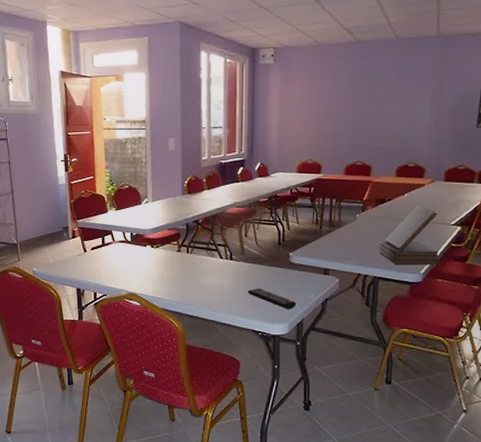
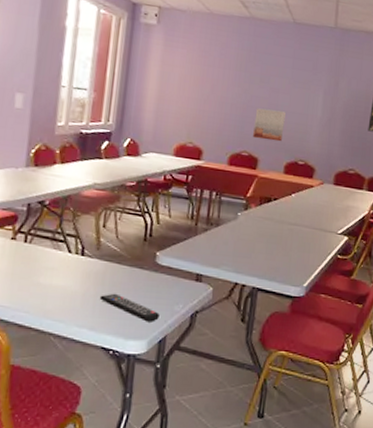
wall art: none [365,122,394,149] -> present [253,108,286,142]
book: present [378,205,438,265] -> none [259,208,326,278]

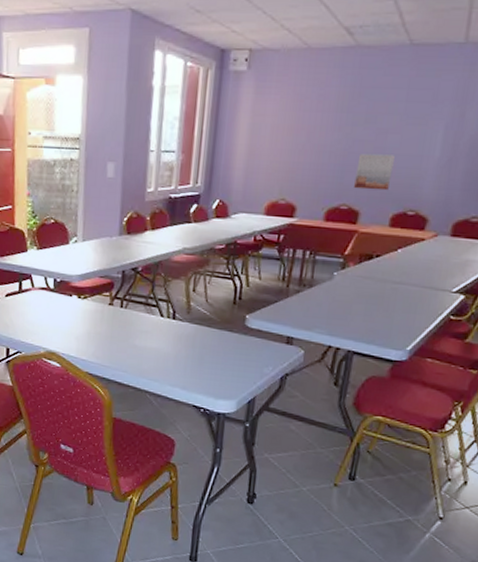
remote control: present [99,293,159,322] -> none [190,355,249,384]

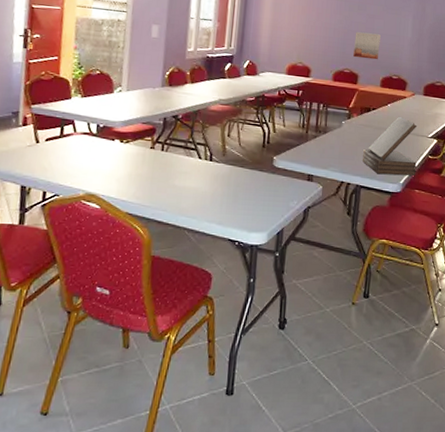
book: none [356,264,438,341] -> present [362,116,418,176]

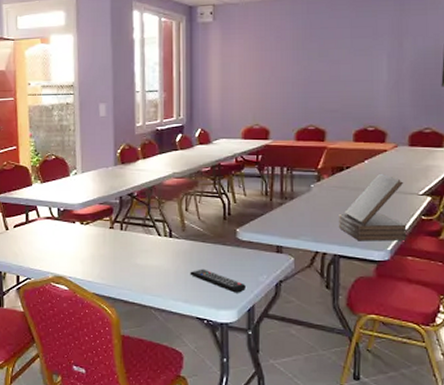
remote control: none [226,192,277,217] -> present [190,269,246,293]
wall art: present [353,32,381,60] -> none [317,81,349,112]

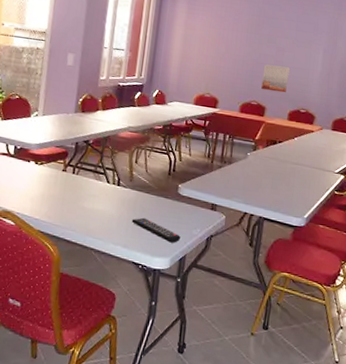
wall art: none [317,81,349,112] -> present [261,64,290,93]
book: present [338,173,407,241] -> none [266,150,324,211]

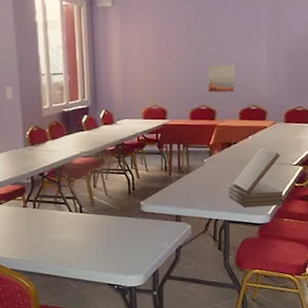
remote control: present [131,217,180,243] -> none [100,239,150,260]
book: none [266,150,324,211] -> present [227,147,284,208]

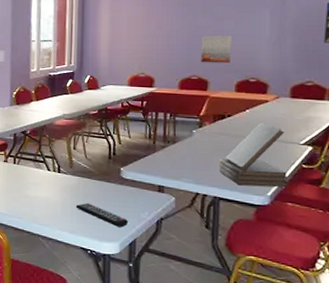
remote control: none [100,239,150,260] -> present [75,203,128,228]

